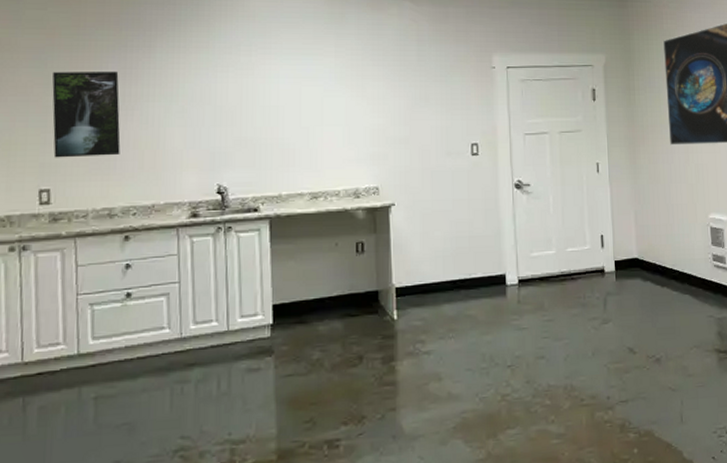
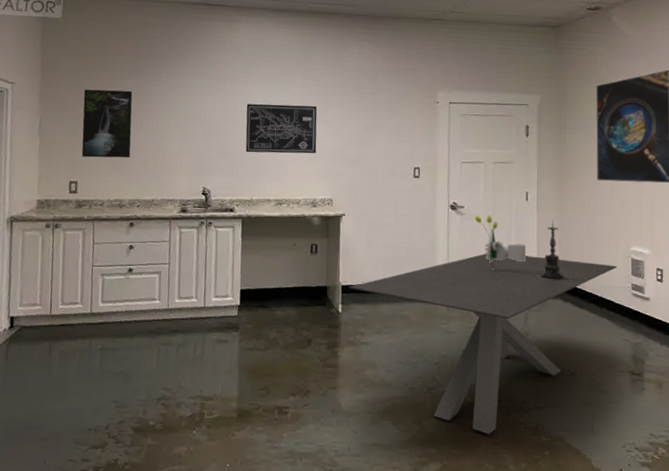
wall art: none [267,79,356,139] -> present [245,104,317,154]
dining table: none [404,233,696,440] -> present [349,253,617,435]
bouquet: none [542,191,602,253] -> present [474,215,527,270]
candle holder: none [612,192,650,260] -> present [535,220,572,281]

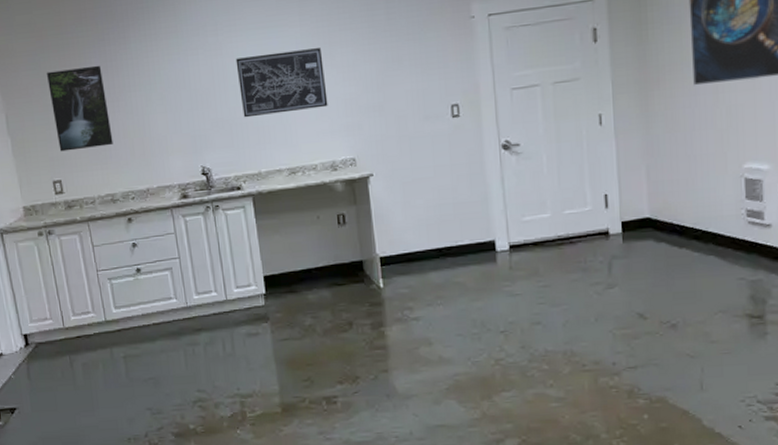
dining table: present [349,253,617,435] -> none [388,189,726,404]
bouquet: present [474,215,527,270] -> none [534,149,605,216]
candle holder: present [535,220,572,281] -> none [618,145,666,221]

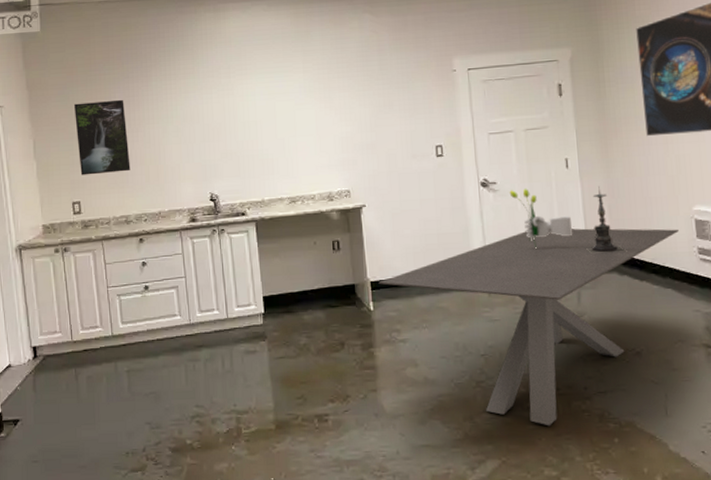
wall art: present [235,48,328,118] -> none [245,92,326,151]
dining table: none [388,189,726,404] -> present [378,228,679,426]
bouquet: none [534,149,605,216] -> present [509,188,573,248]
candle holder: none [618,145,666,221] -> present [585,187,627,255]

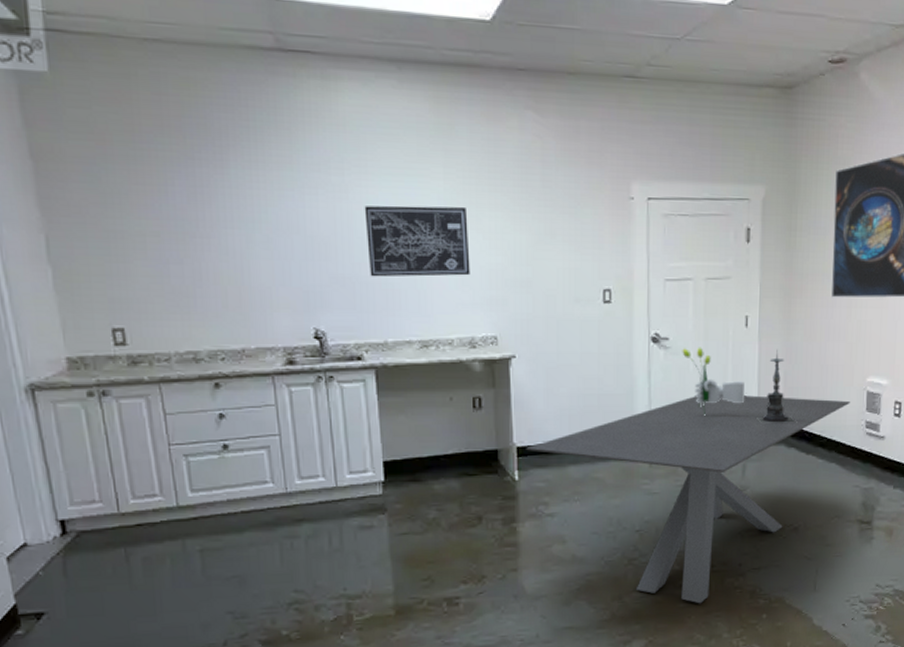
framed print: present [73,99,131,175] -> none [108,188,200,293]
wall art: none [245,92,326,151] -> present [364,205,470,277]

